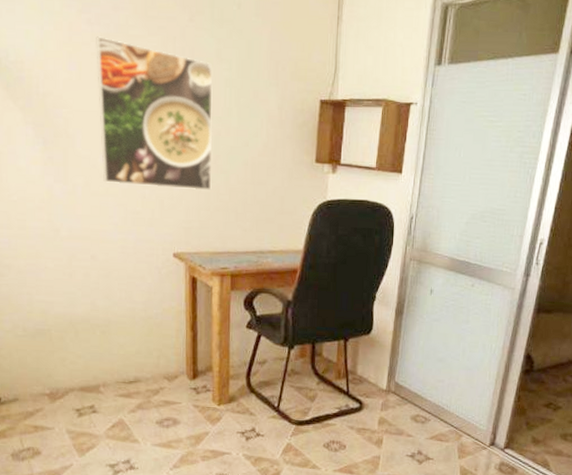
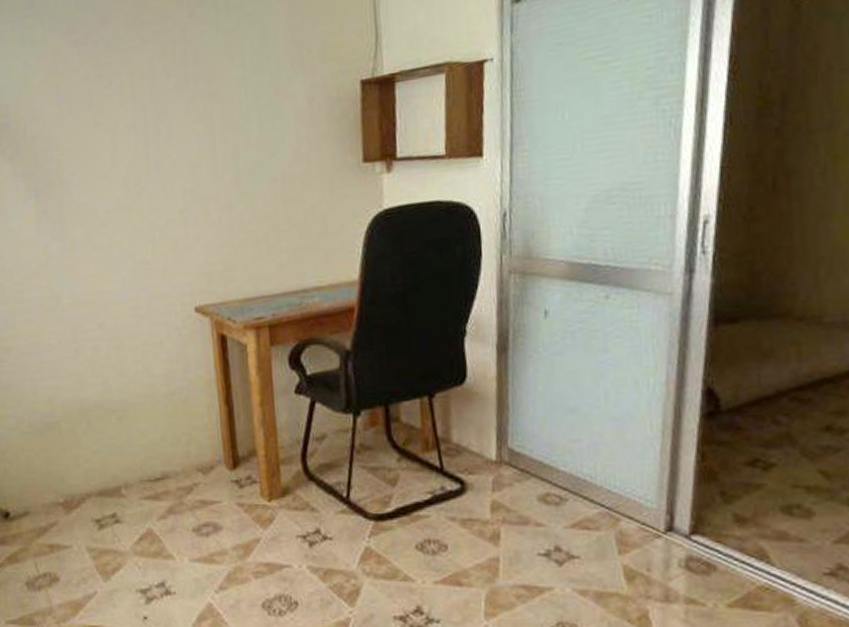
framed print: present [96,36,213,191] -> none [84,57,235,231]

